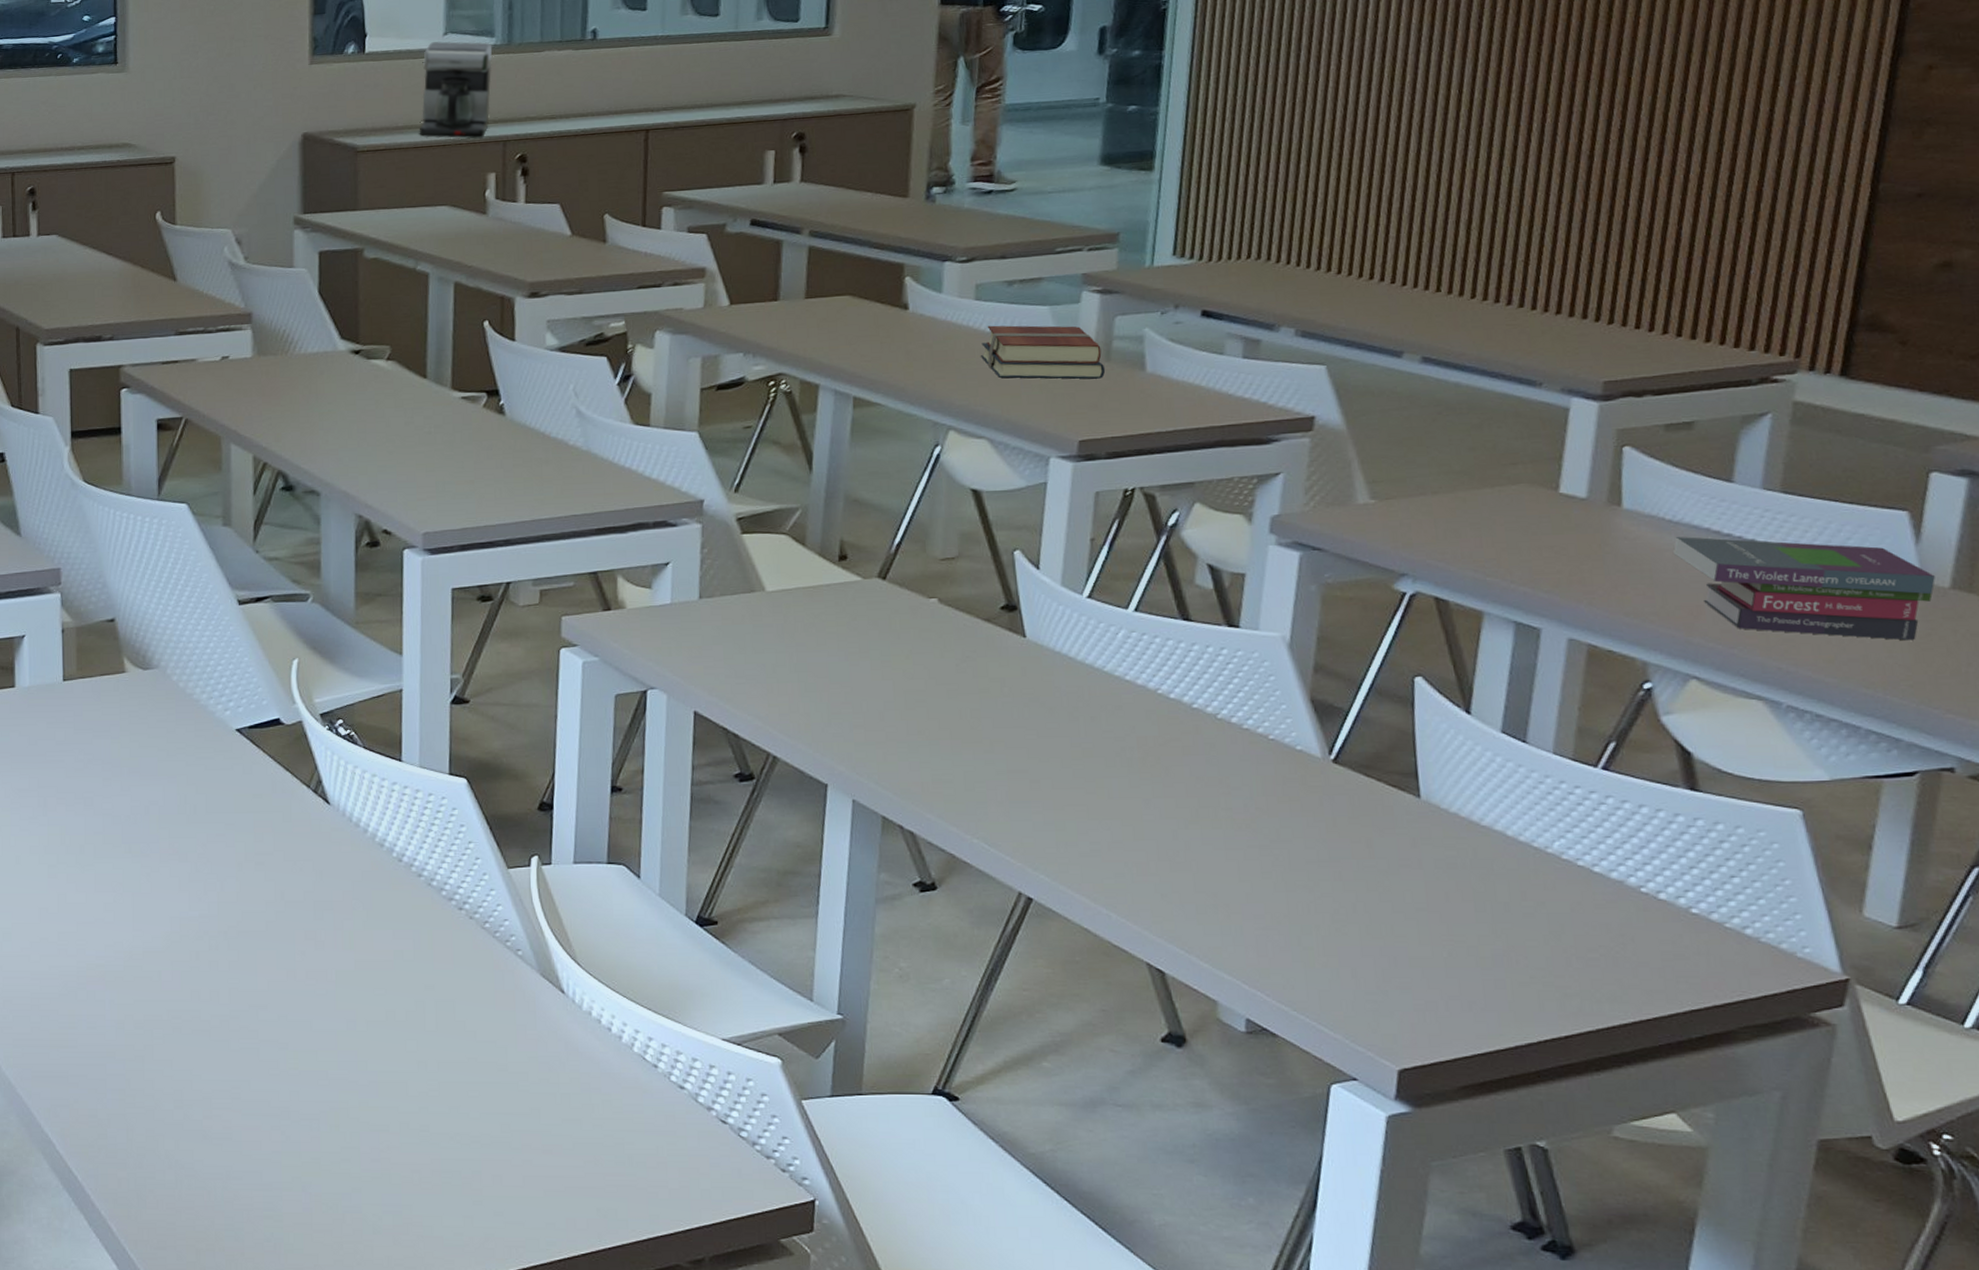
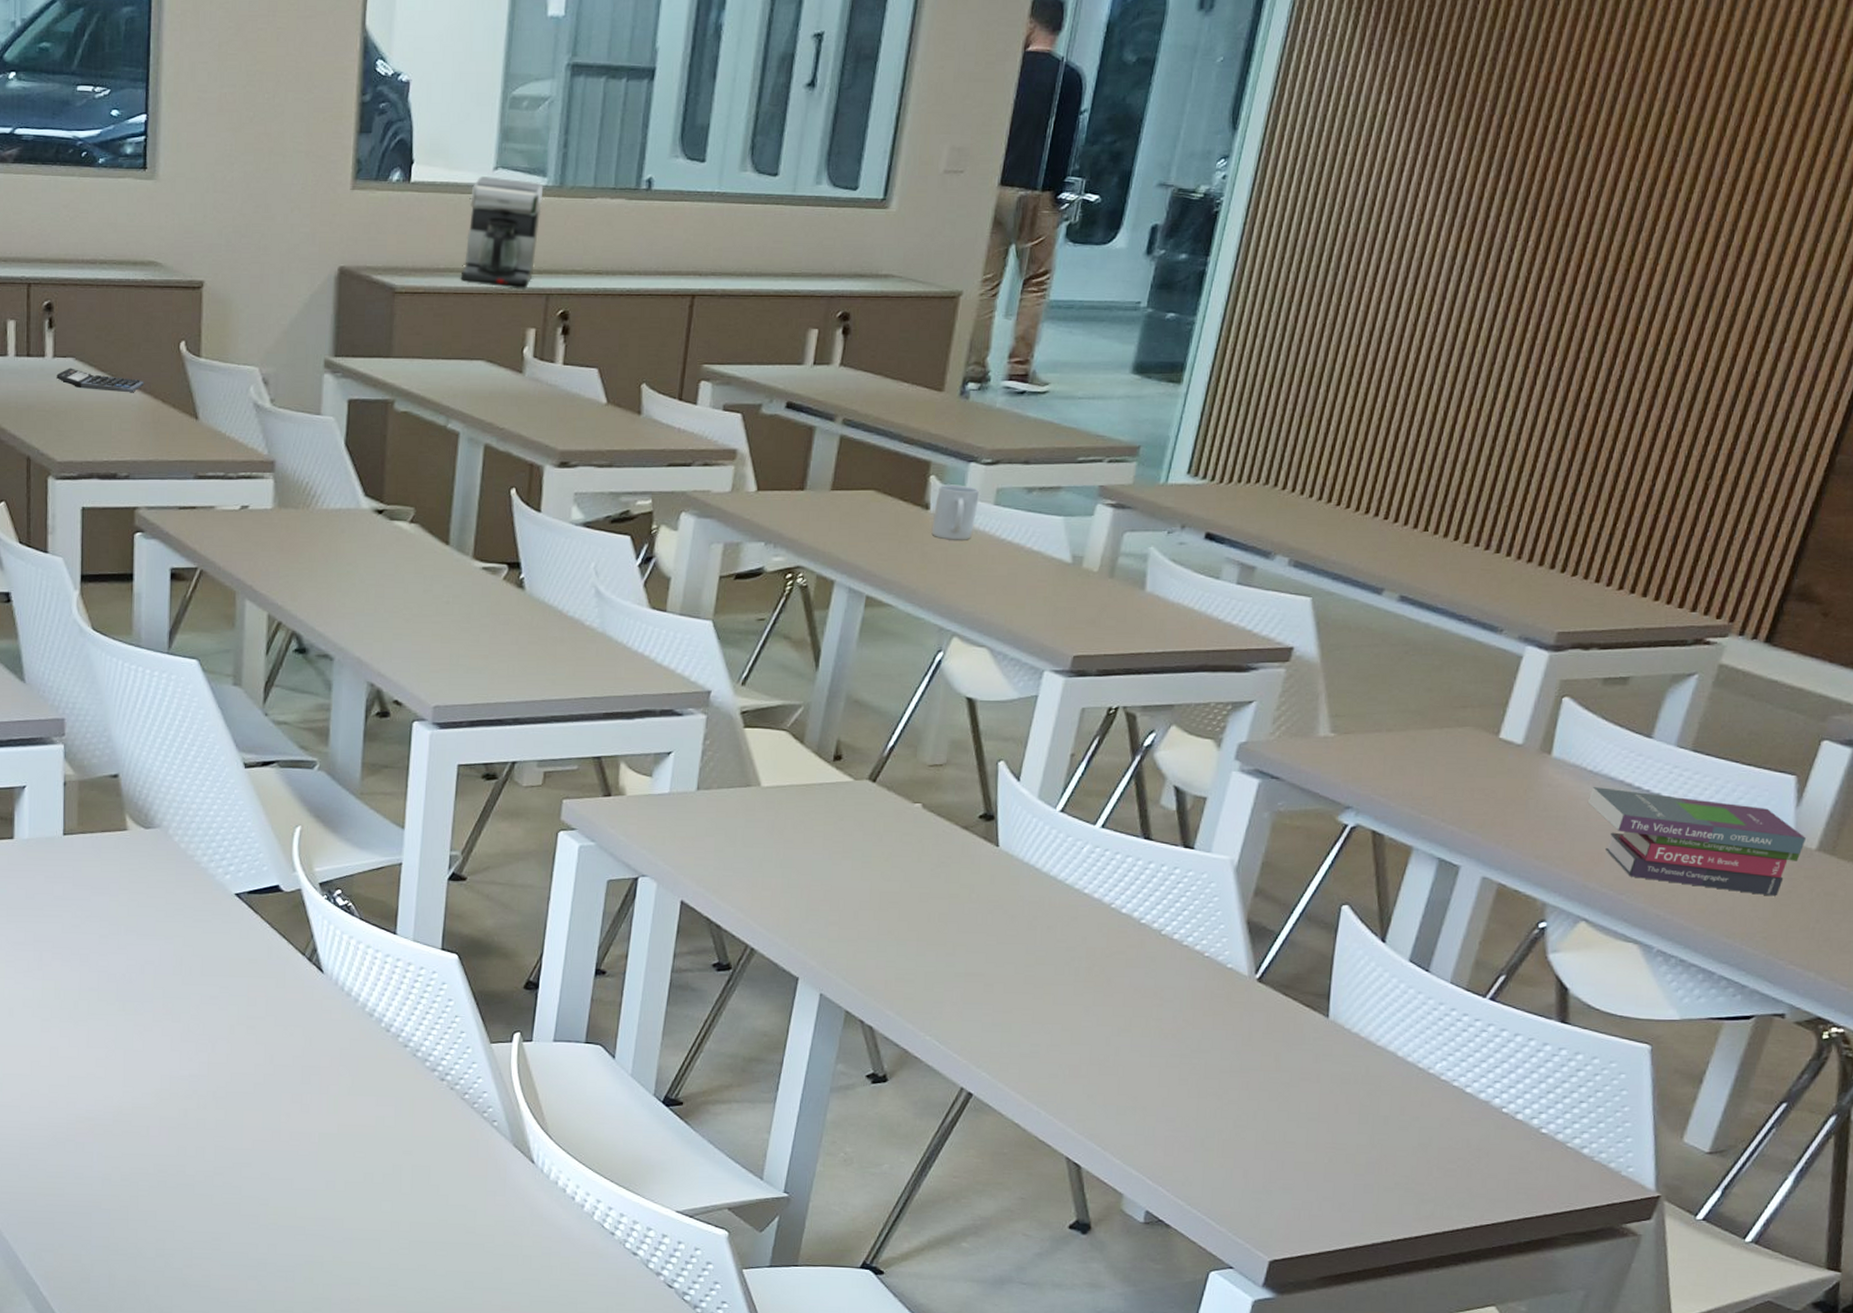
calculator: none [41,244,124,262] -> present [56,368,144,393]
mug: none [913,283,959,337] -> present [931,484,980,540]
books: present [981,325,1106,379] -> none [993,532,1108,595]

